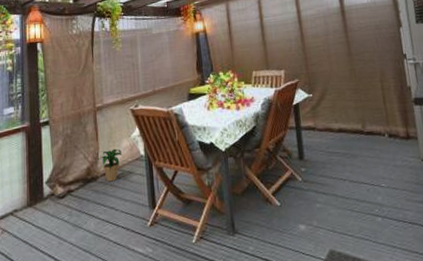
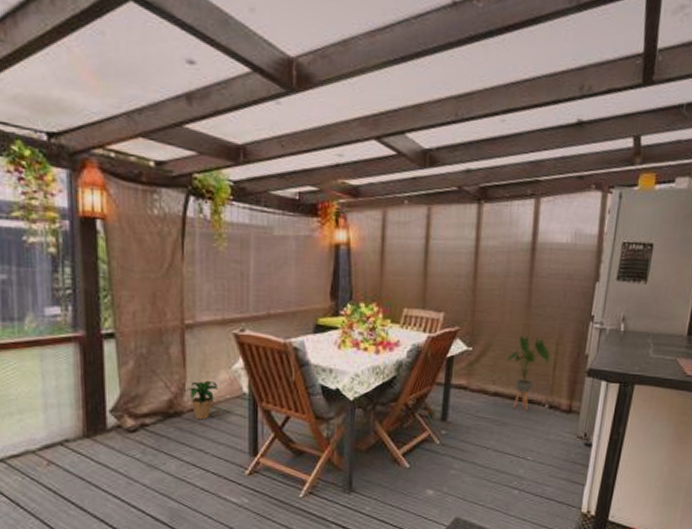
house plant: none [342,78,379,142] -> present [506,335,550,411]

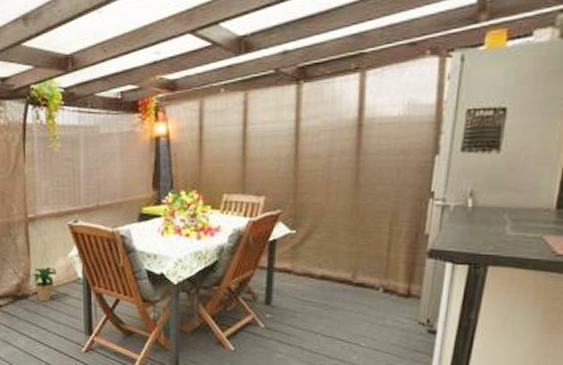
house plant: present [506,335,550,411] -> none [333,216,383,294]

